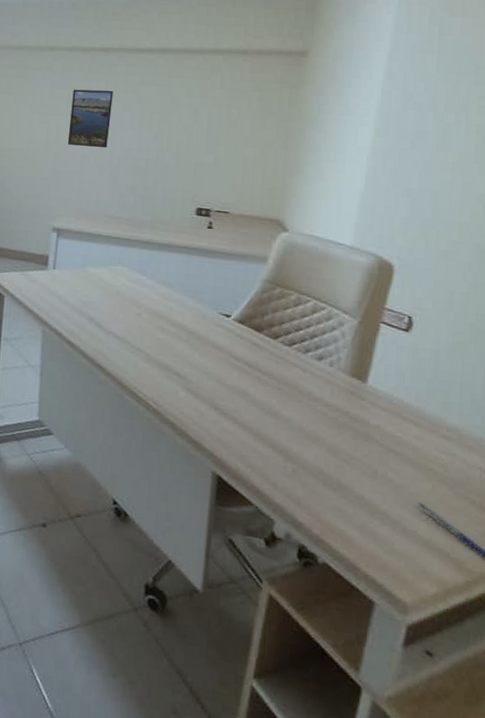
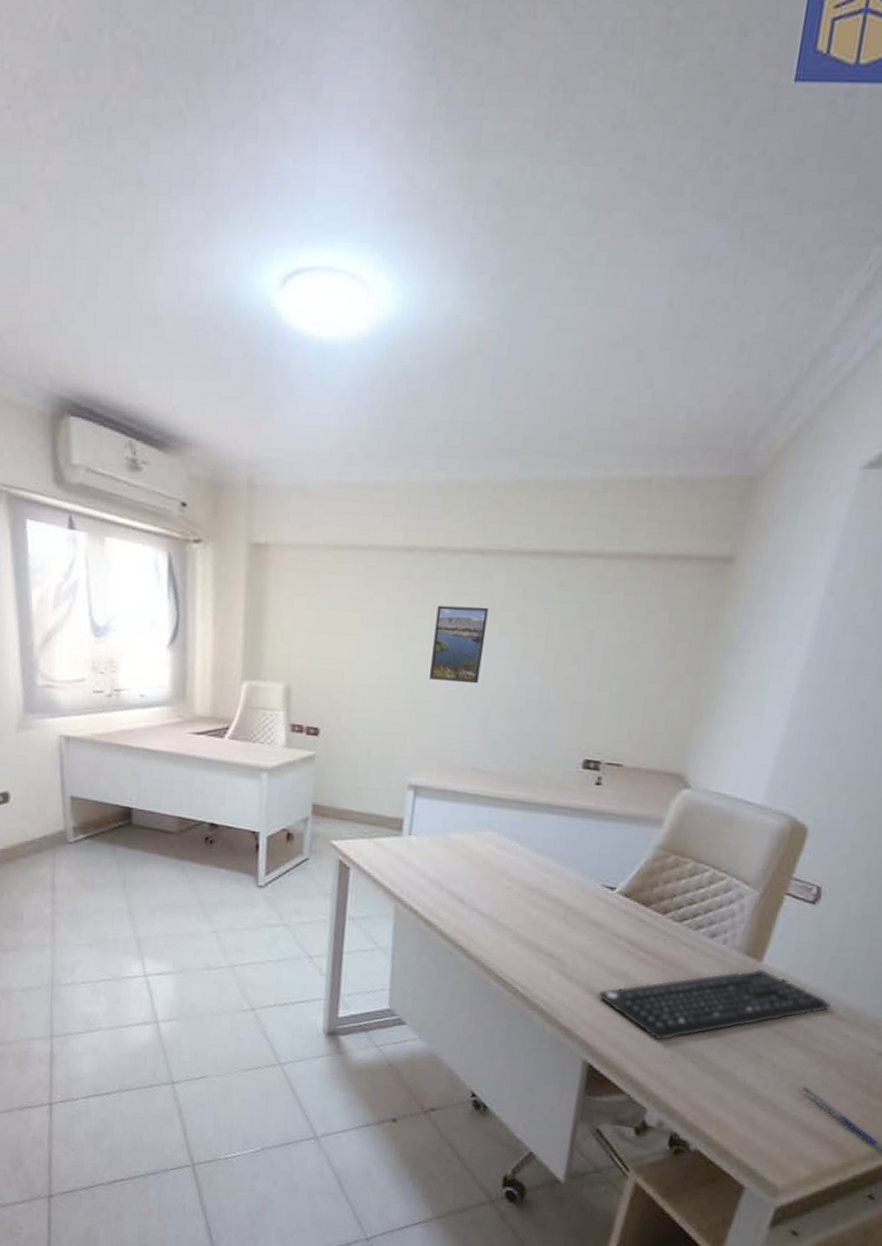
keyboard: none [222,389,434,455] -> present [598,968,831,1041]

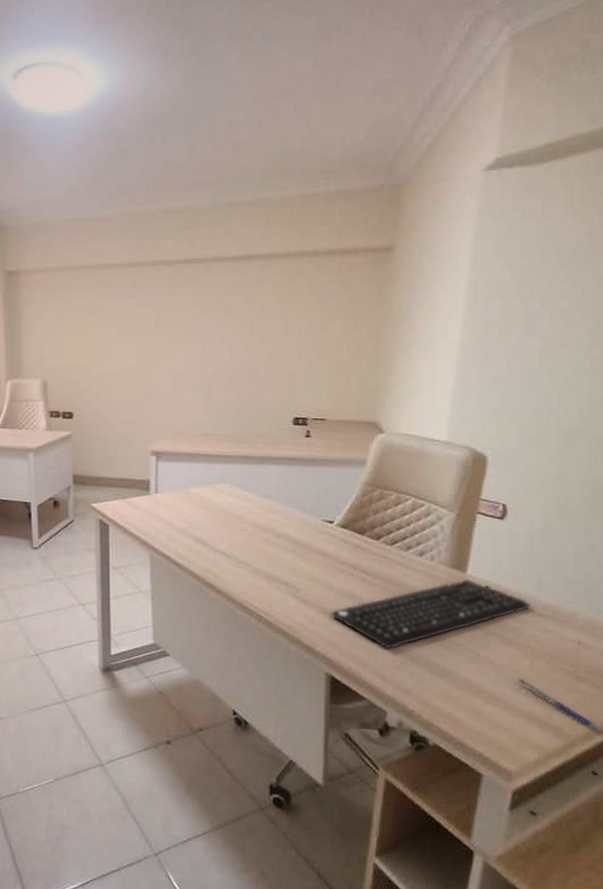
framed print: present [428,605,488,684] -> none [158,304,201,365]

